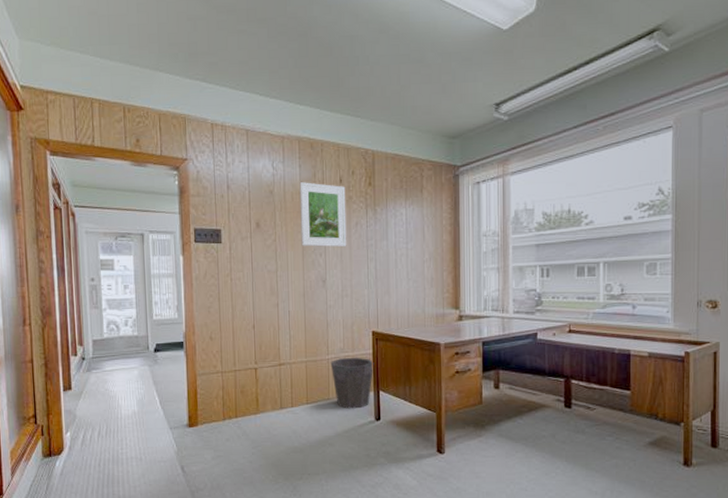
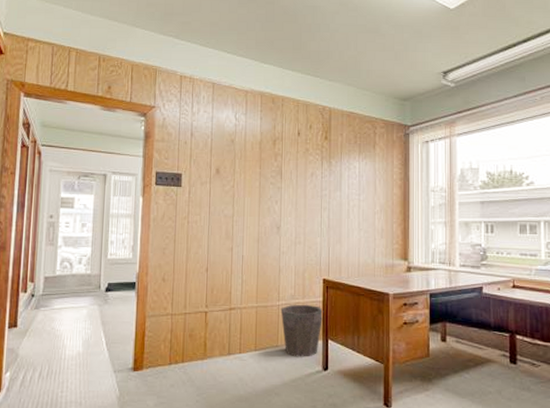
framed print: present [299,182,347,247] -> none [258,133,303,195]

